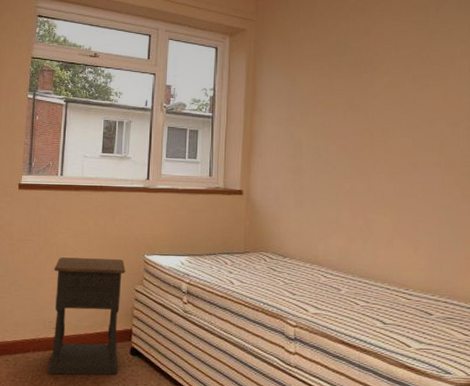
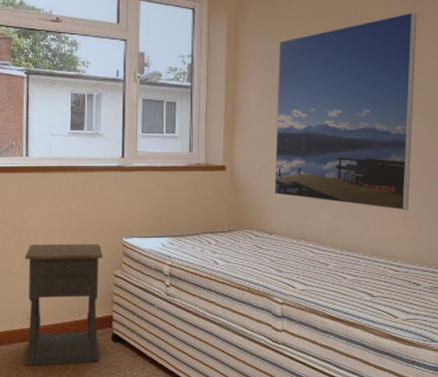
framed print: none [288,54,424,240] -> present [274,12,417,211]

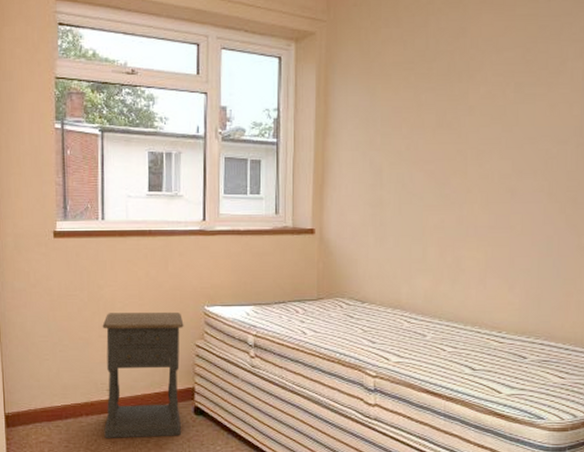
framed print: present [274,12,417,211] -> none [367,56,530,278]

